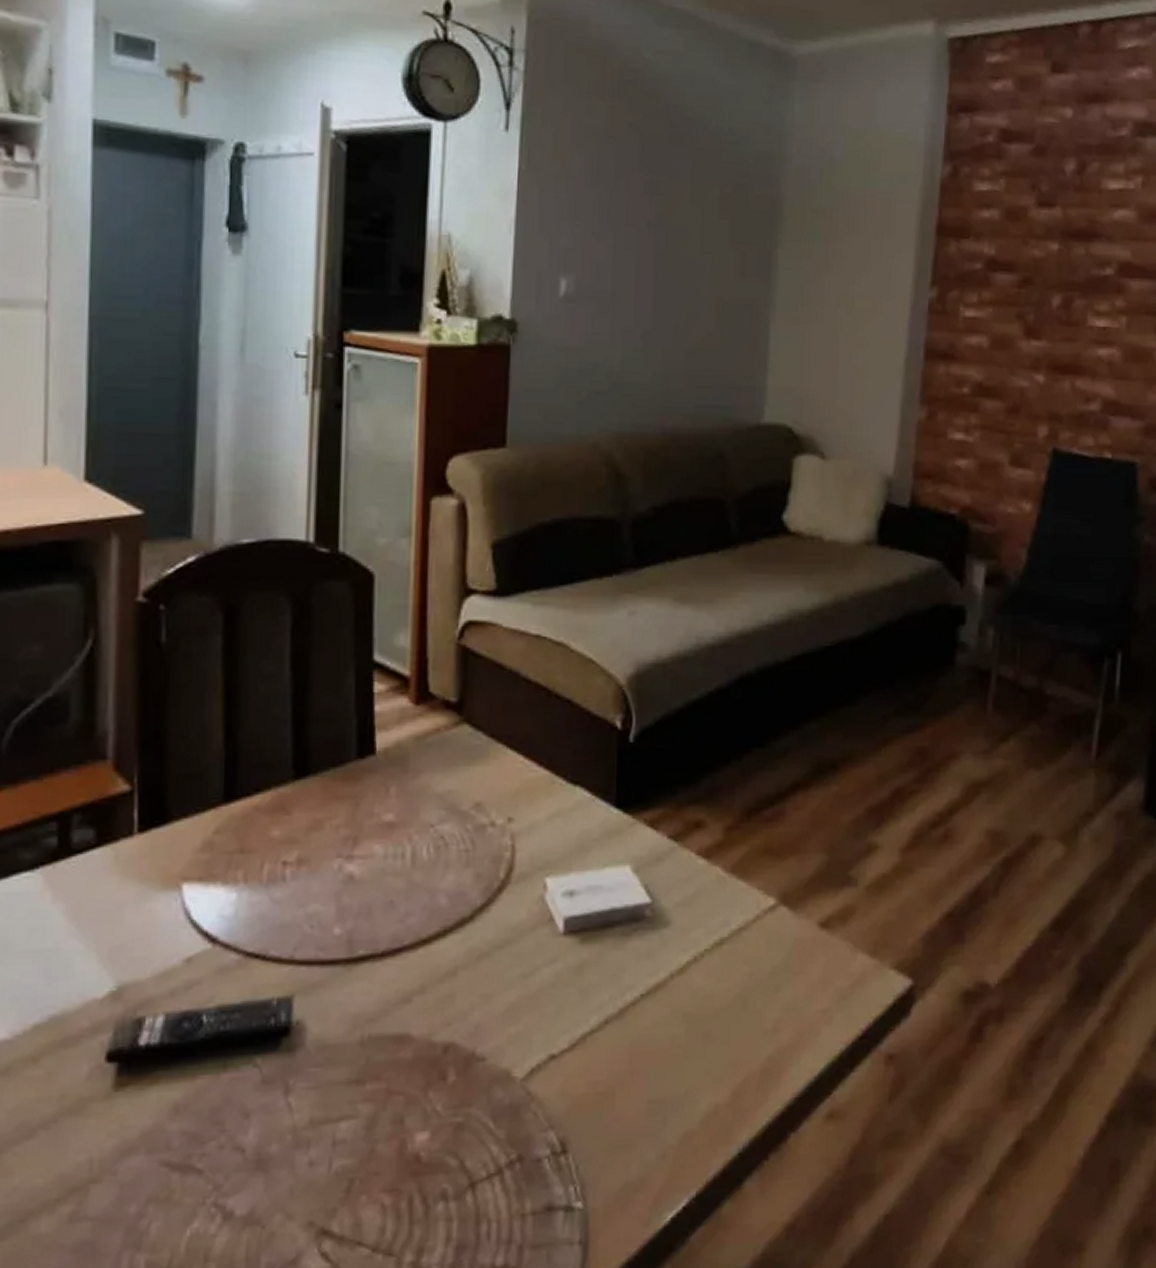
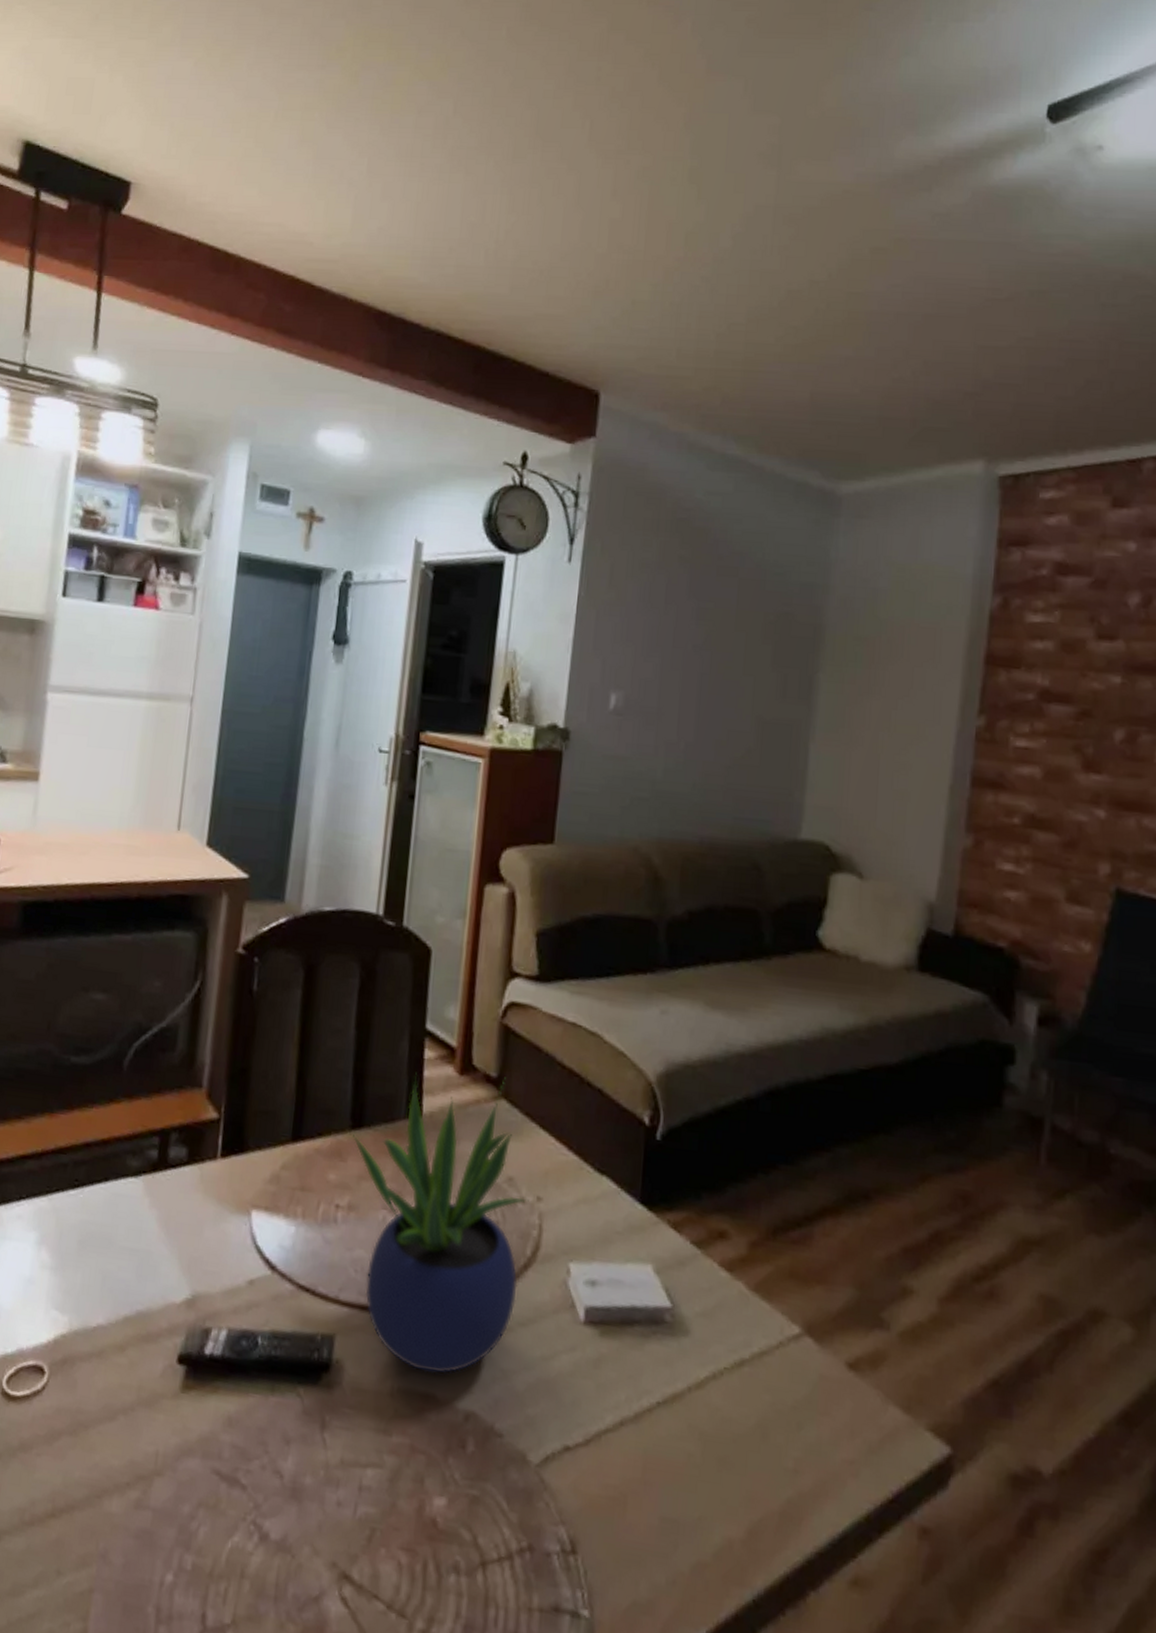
potted plant: none [297,700,500,1014] -> present [353,1073,529,1374]

